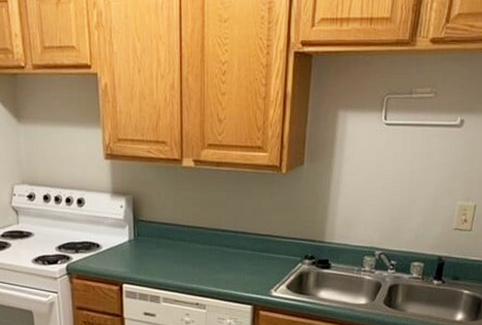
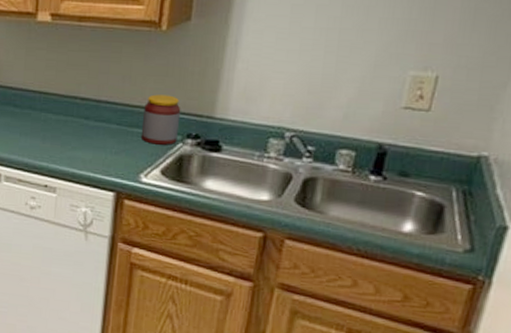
jar: none [270,225,300,265] -> present [140,94,181,145]

